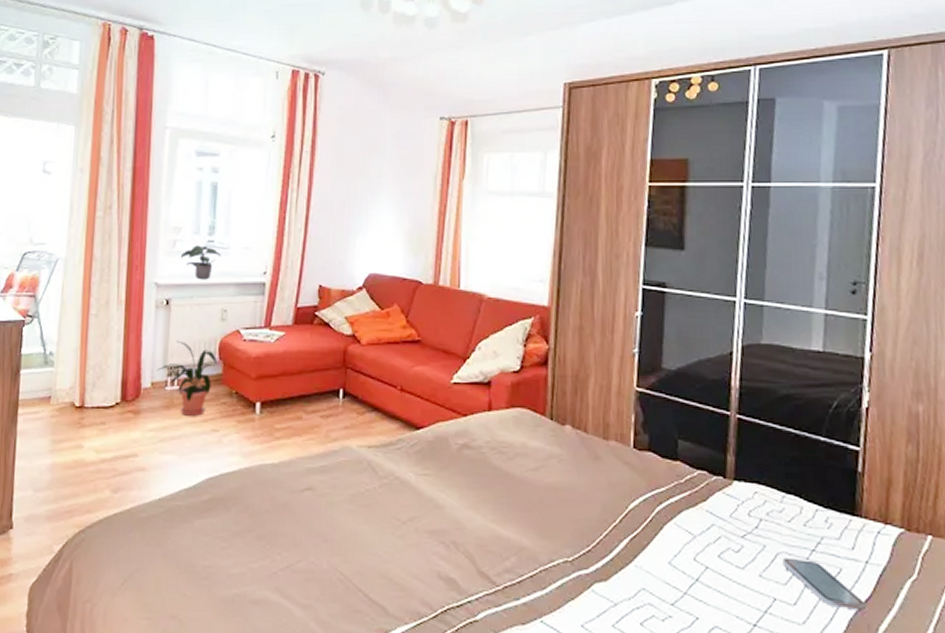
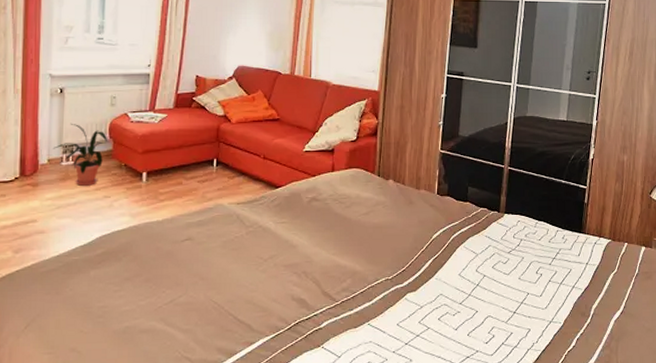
potted plant: present [180,245,222,280] -> none [72,42,111,72]
smartphone: present [782,557,866,611] -> none [534,264,585,296]

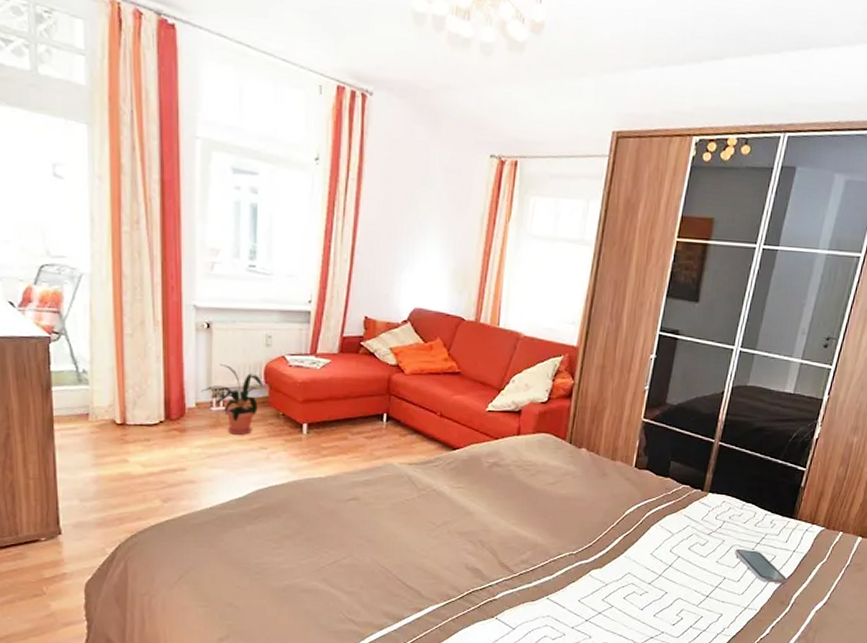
smartphone: none [534,264,585,296] -> present [734,548,788,584]

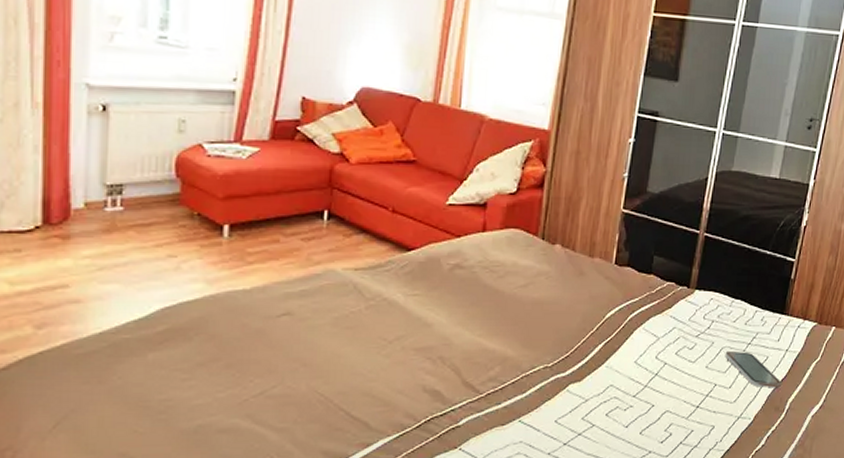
house plant: present [200,363,262,435] -> none [91,153,173,240]

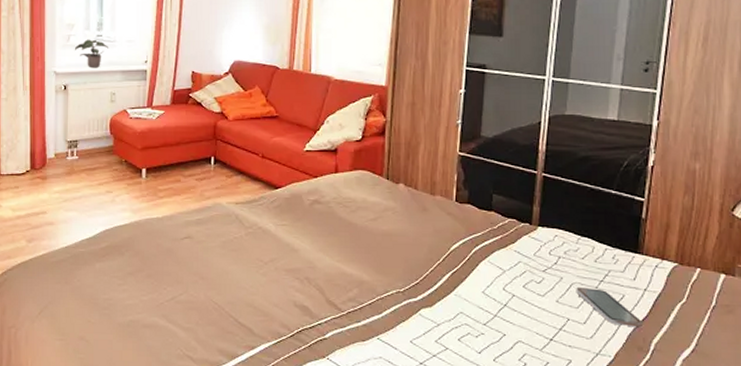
potted plant: none [120,41,178,84] -> present [74,39,109,68]

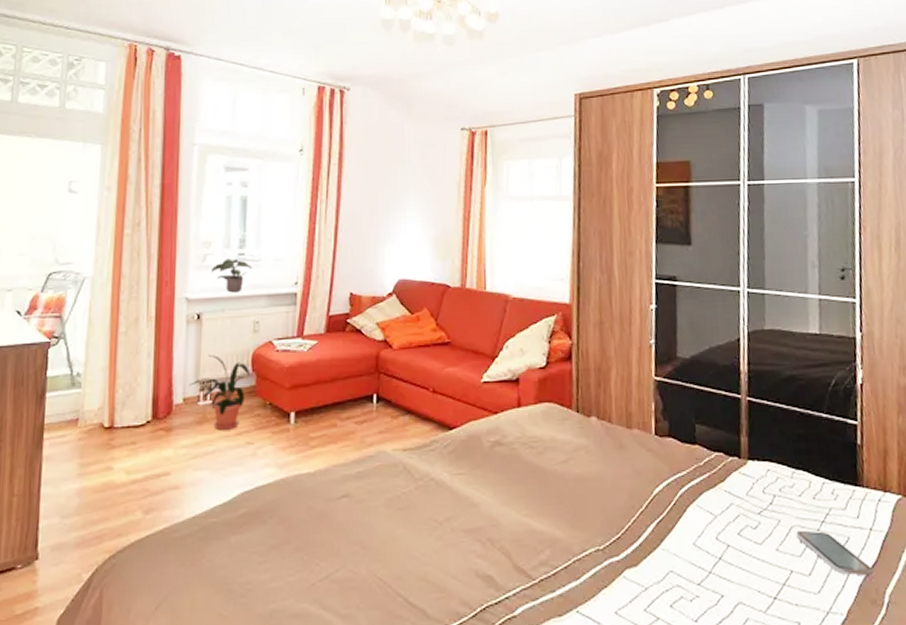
house plant: none [58,119,108,180] -> present [188,354,250,430]

